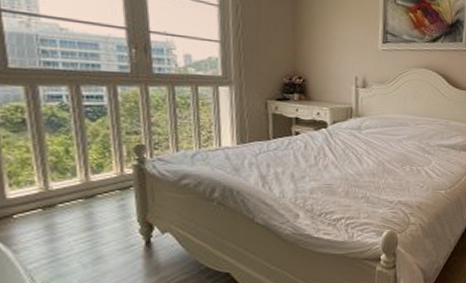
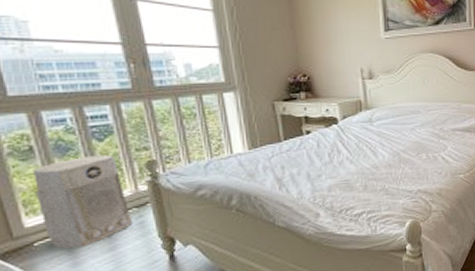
air purifier: none [22,134,115,223] -> present [33,155,134,249]

